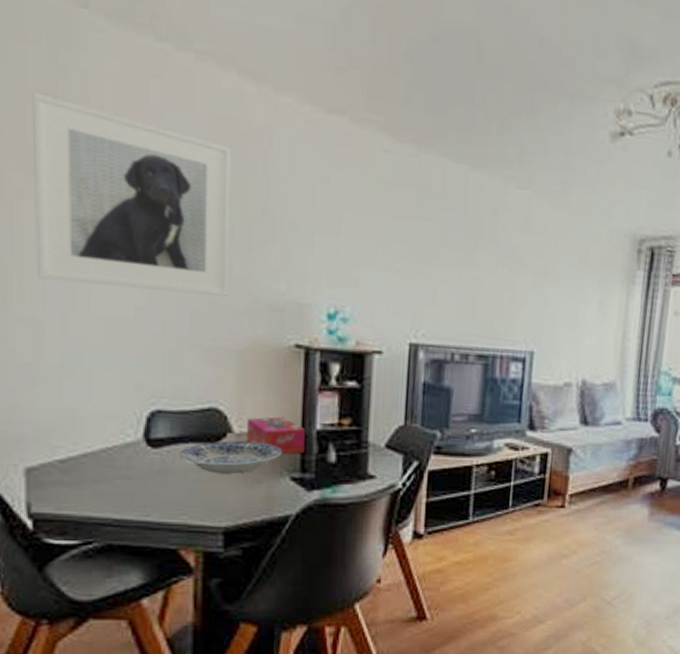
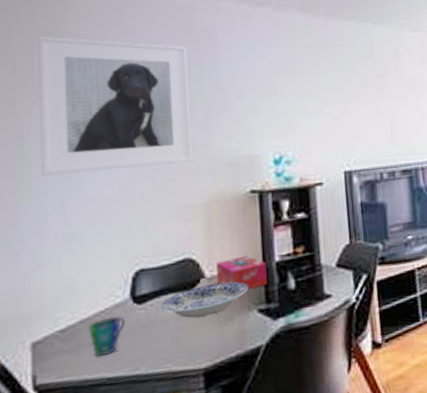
cup: none [91,455,137,495] -> present [87,316,126,356]

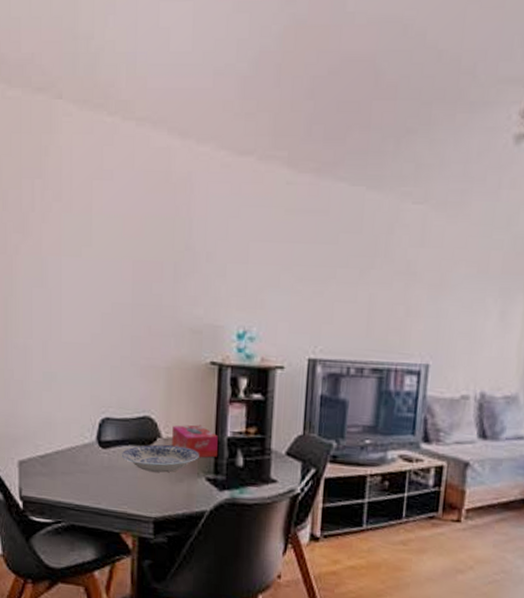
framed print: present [38,35,193,176] -> none [26,170,163,322]
cup: present [87,316,126,356] -> none [61,454,92,485]

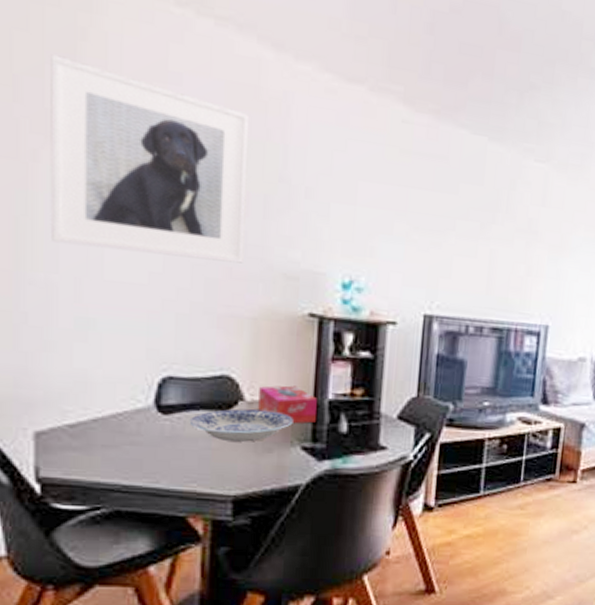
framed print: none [26,170,163,322] -> present [50,54,250,264]

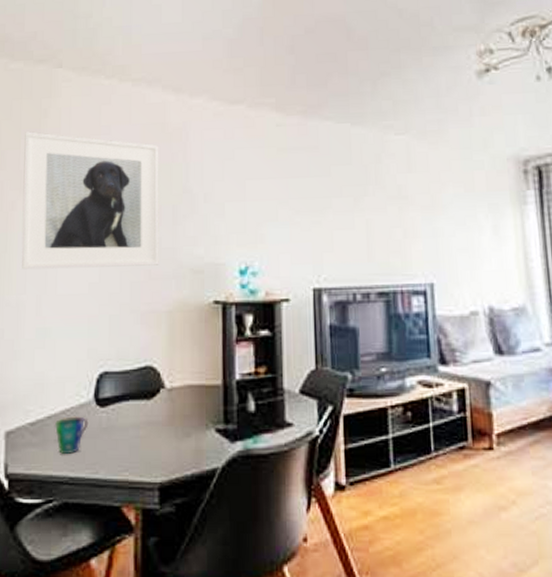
cup: none [101,421,147,461] -> present [54,416,89,454]
plate: present [189,409,293,442] -> none [121,396,207,428]
tissue box: present [258,385,317,423] -> none [177,370,226,406]

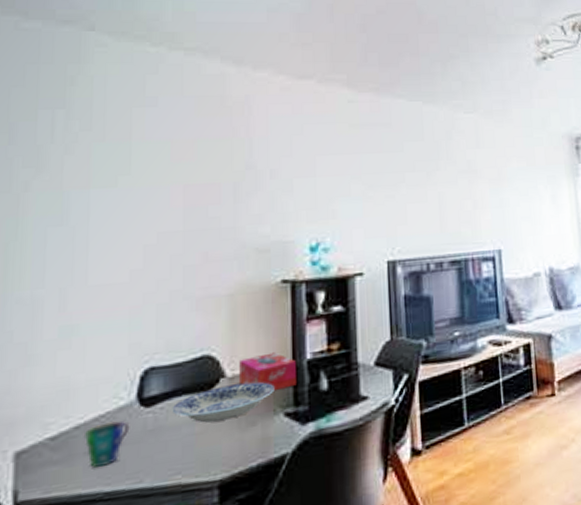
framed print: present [22,131,159,270] -> none [39,101,218,260]
plate: none [121,396,207,428] -> present [172,381,275,423]
tissue box: none [177,370,226,406] -> present [239,352,296,390]

